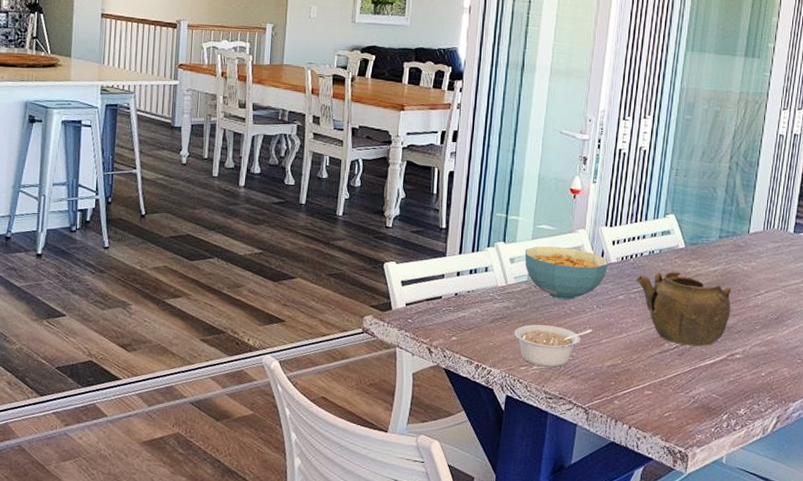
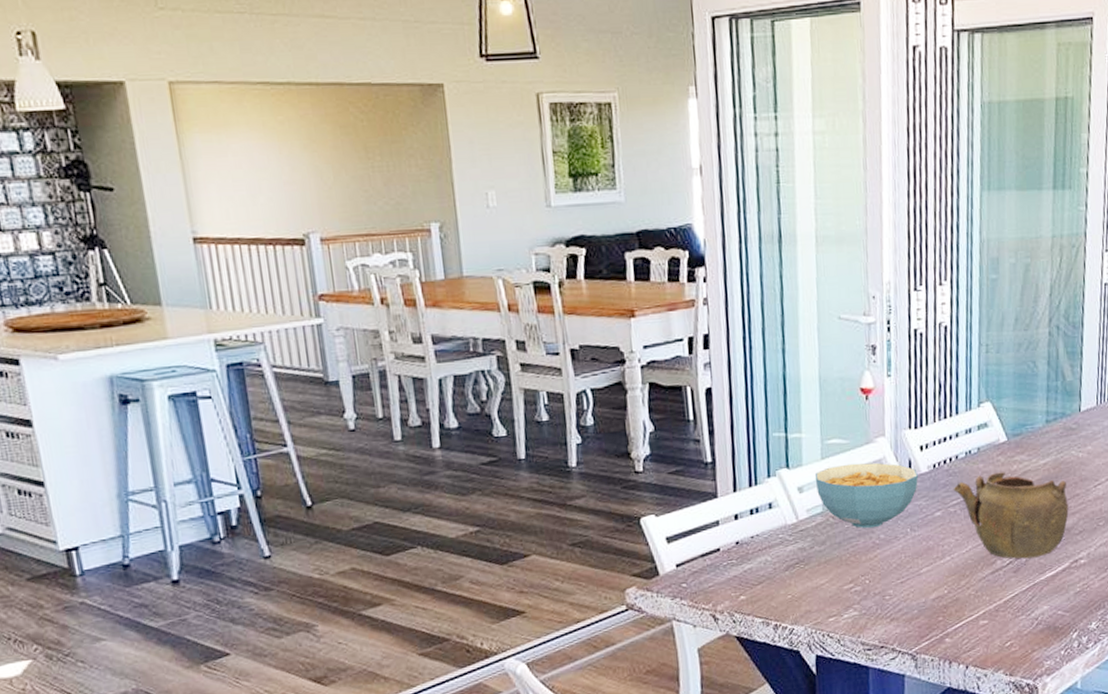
legume: present [514,324,592,368] -> none [815,558,909,614]

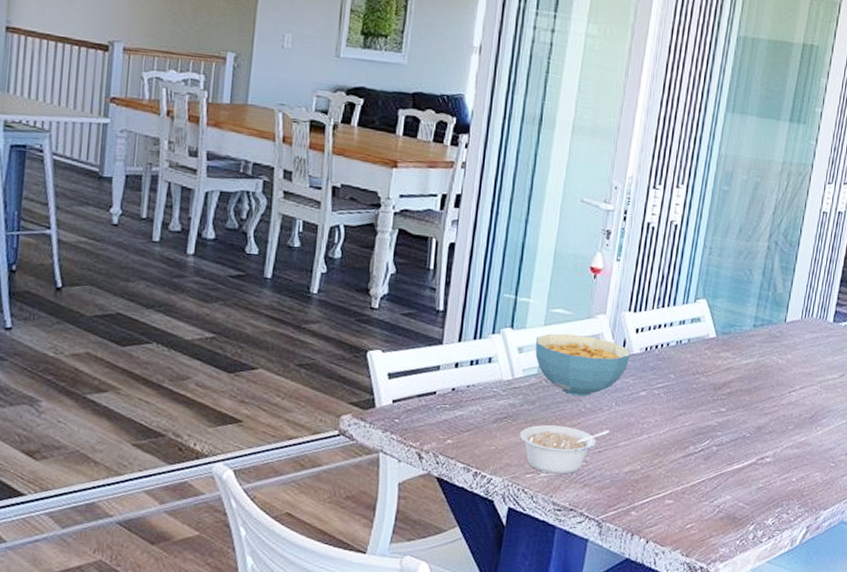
legume: none [815,558,909,614] -> present [520,425,609,475]
teapot: present [953,472,1069,559] -> none [660,364,764,449]

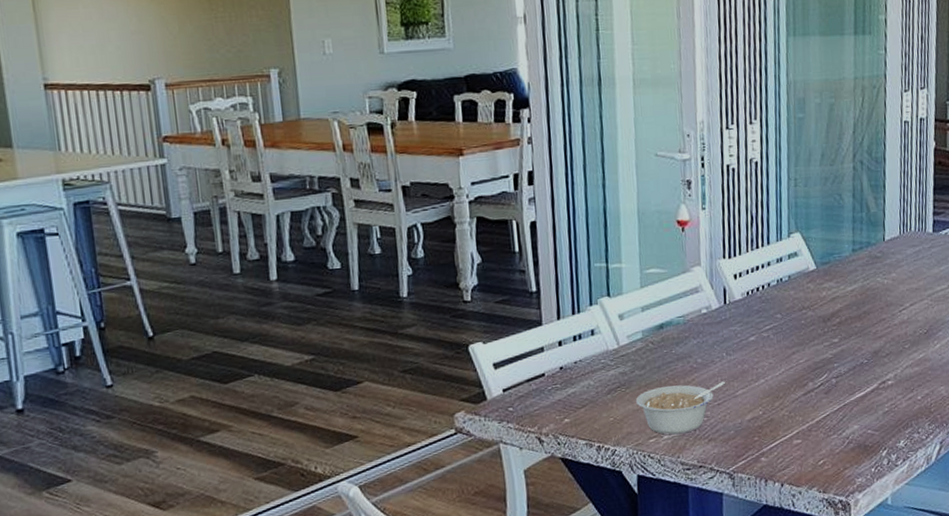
cereal bowl: present [535,333,630,397] -> none [634,290,733,353]

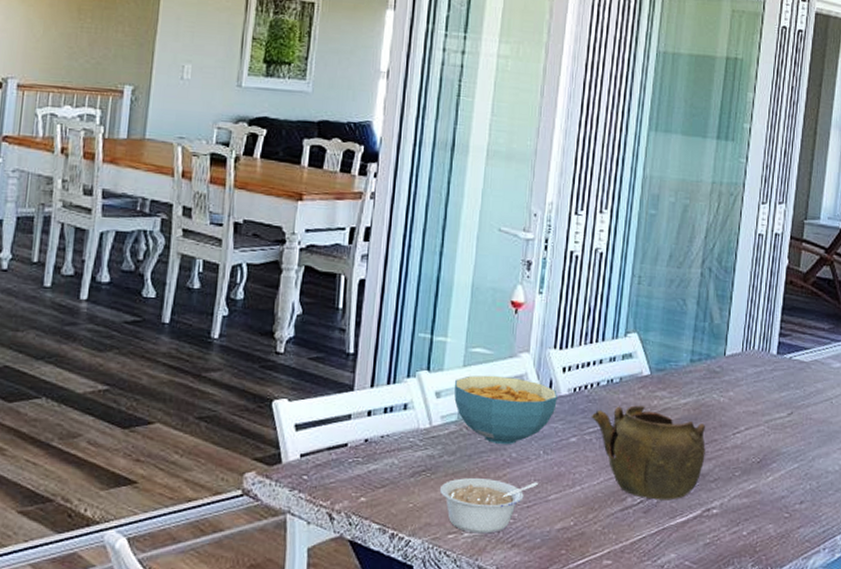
cereal bowl: none [634,290,733,353] -> present [454,375,557,445]
teapot: none [766,298,876,381] -> present [591,405,706,501]

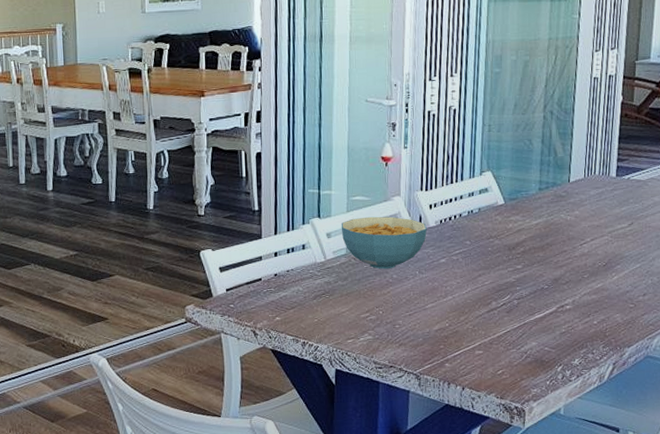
legume: present [440,478,538,534] -> none [338,295,417,338]
teapot: present [591,405,706,501] -> none [456,229,557,302]

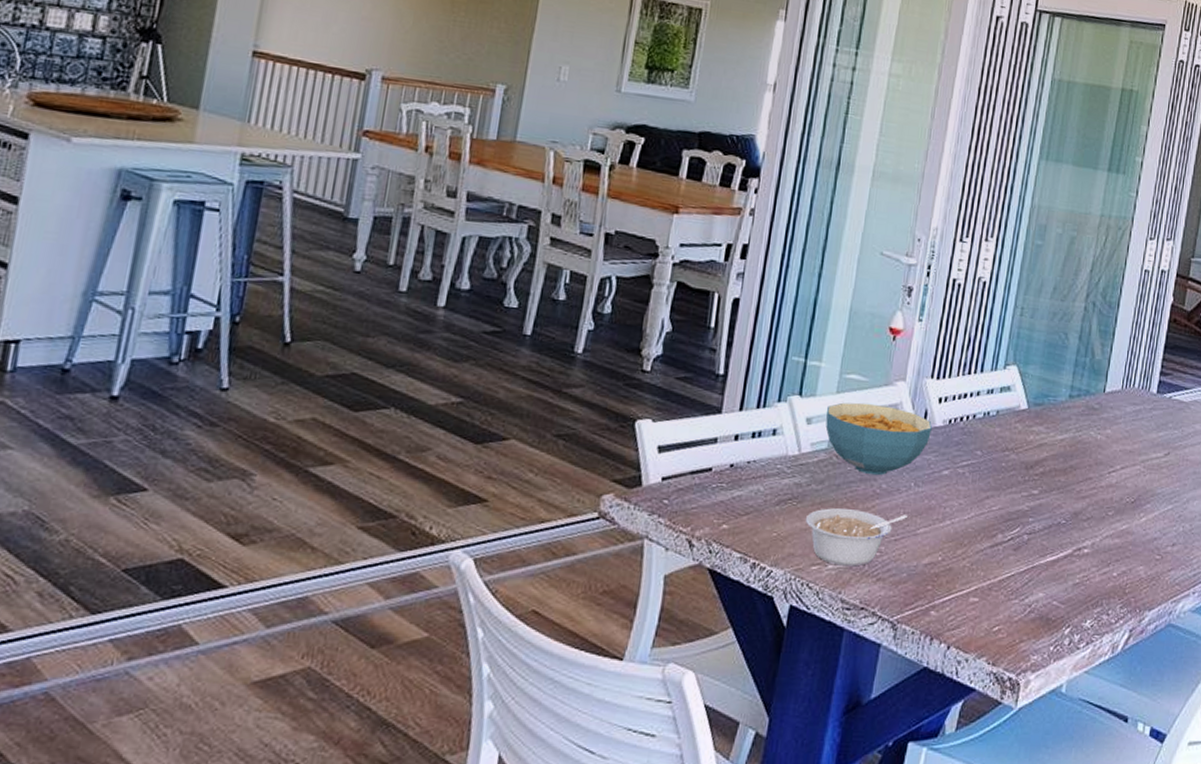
legume: none [338,295,417,338] -> present [806,508,907,567]

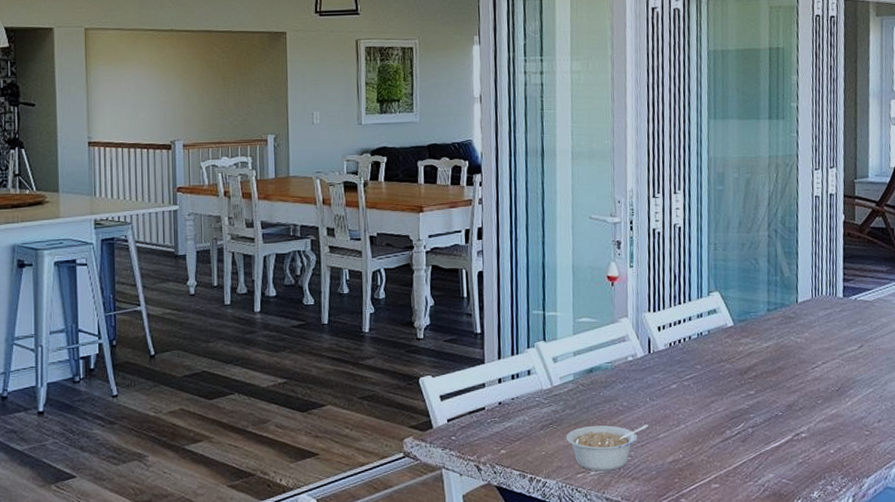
cereal bowl: present [825,402,932,476] -> none [567,339,656,396]

